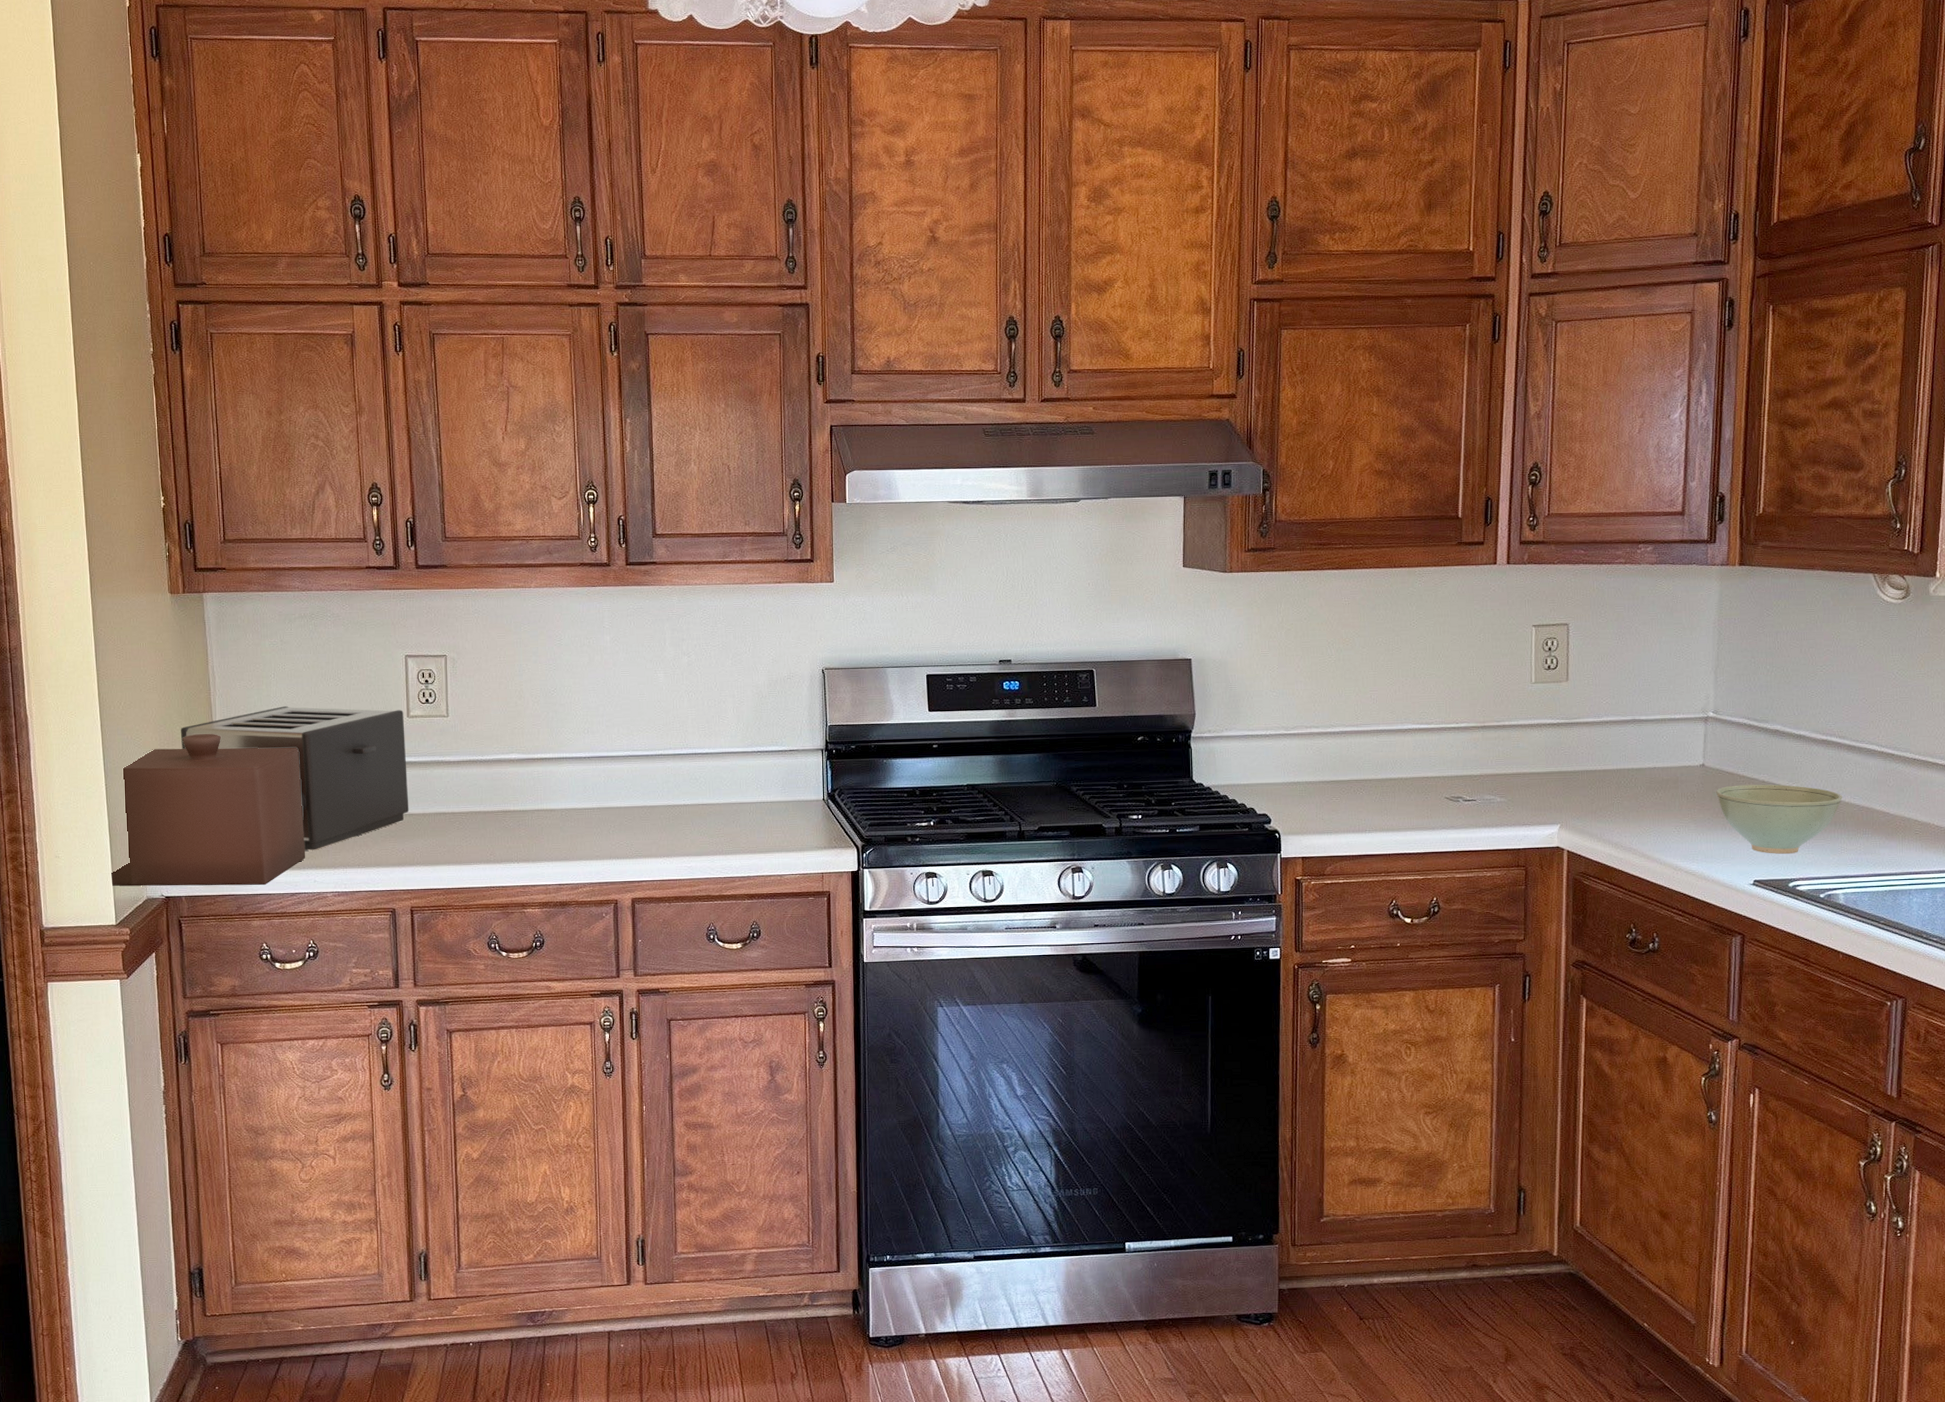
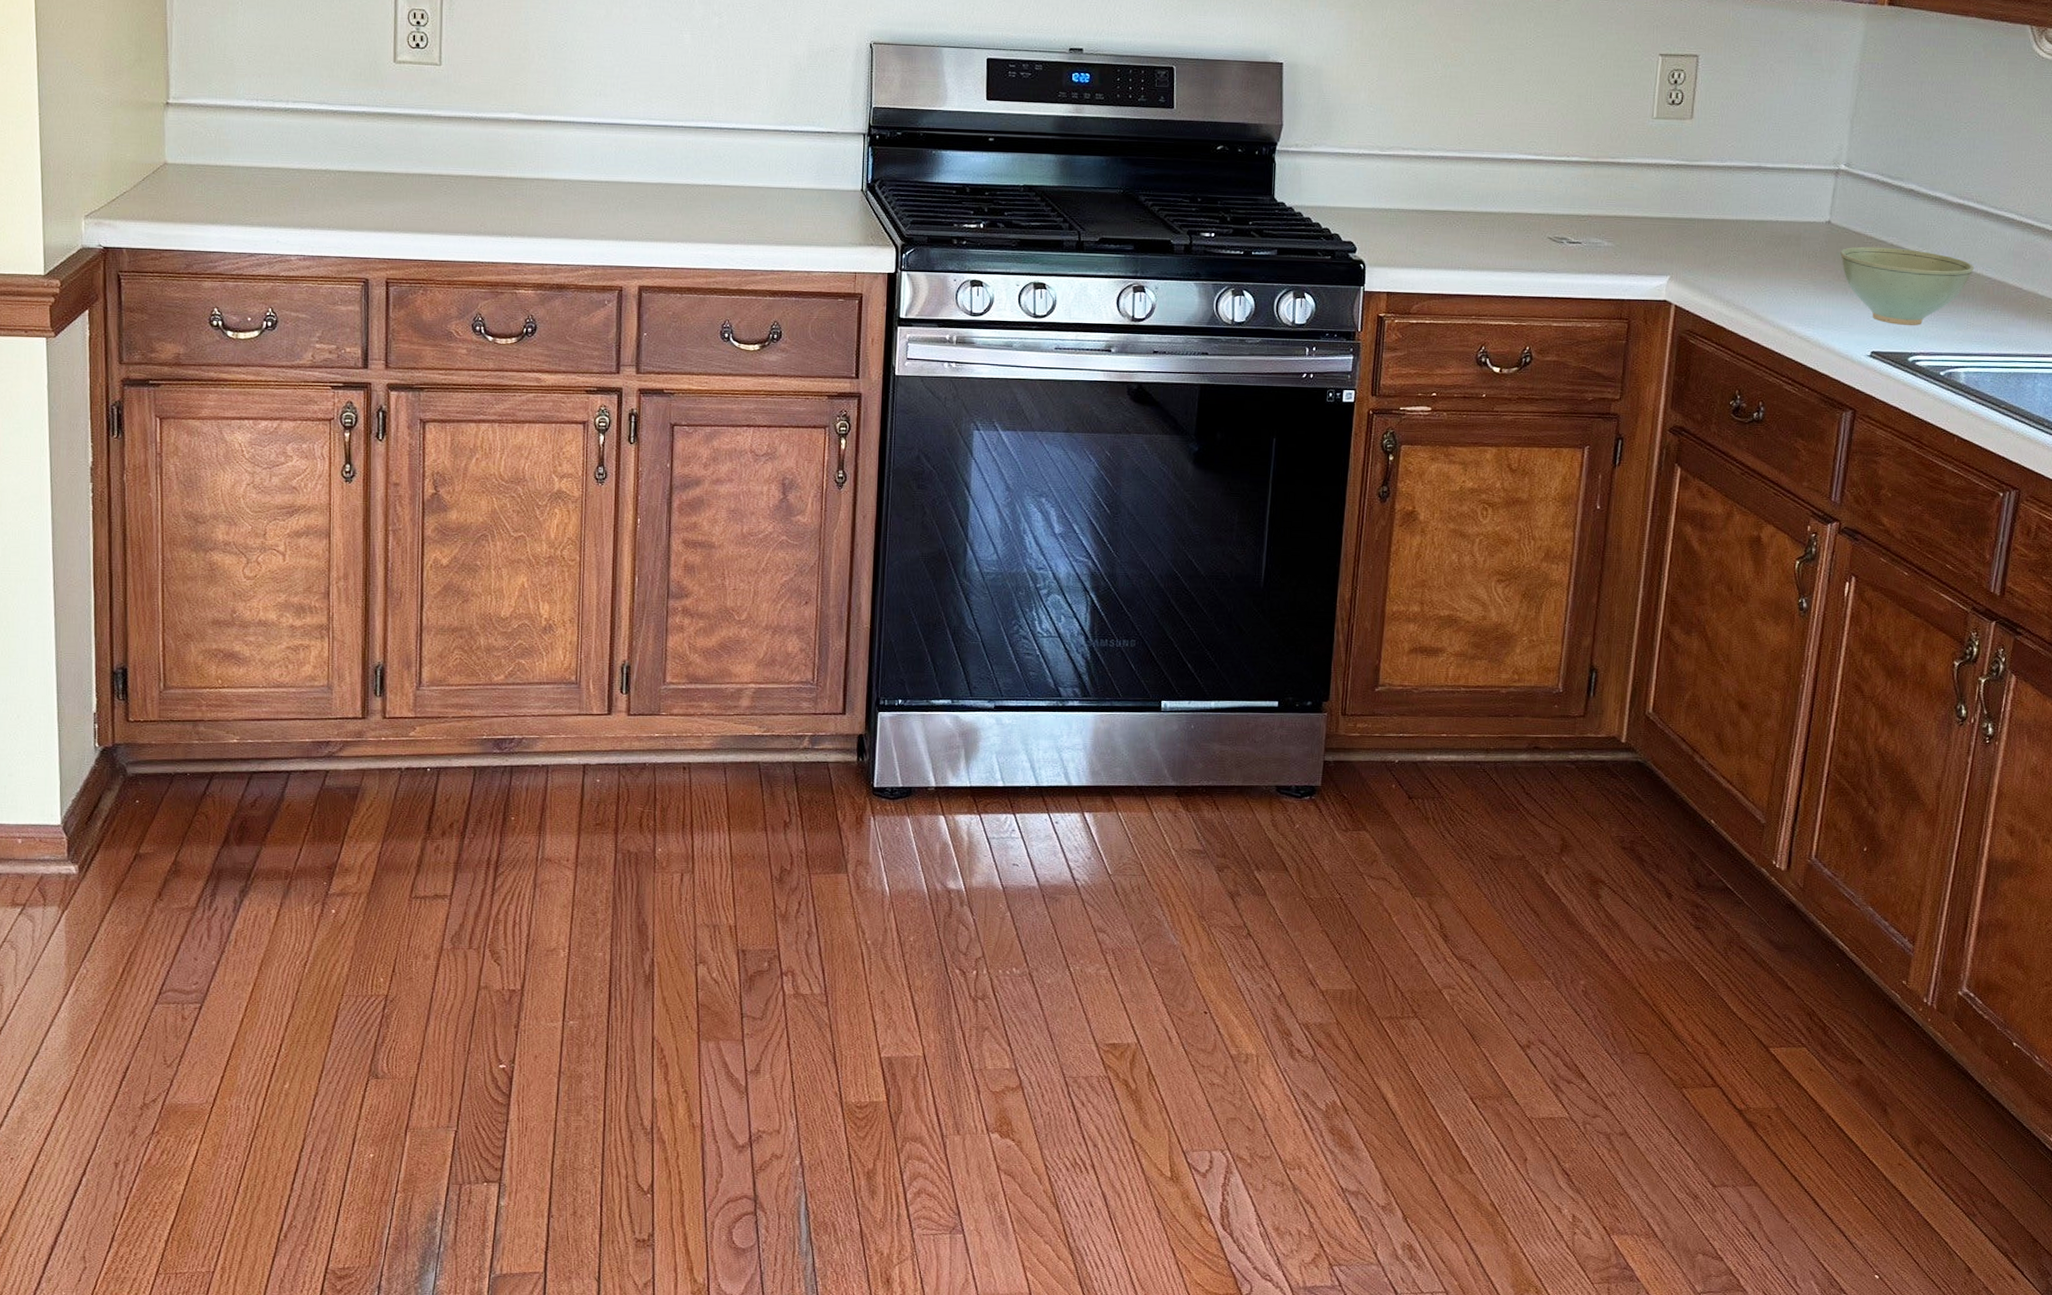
canister: present [111,733,306,887] -> none [41,63,269,242]
toaster: present [180,706,409,851] -> none [129,39,391,206]

